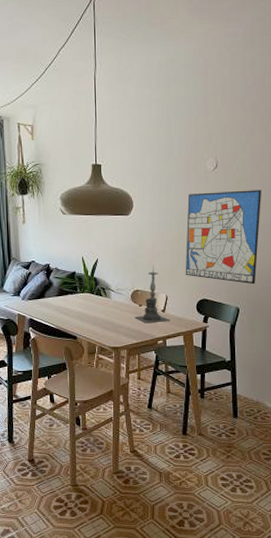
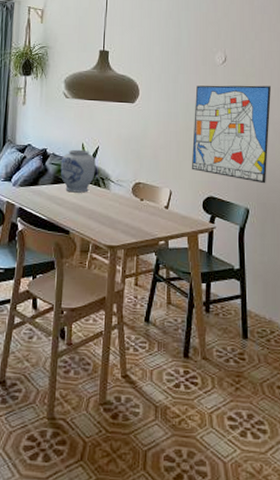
vase: none [63,263,96,303] -> present [60,149,96,193]
candle holder: present [135,265,171,323] -> none [135,157,174,220]

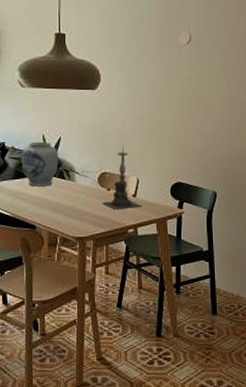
candle holder: none [135,157,174,220] -> present [102,145,142,210]
wall art: present [191,85,271,184] -> none [157,66,237,167]

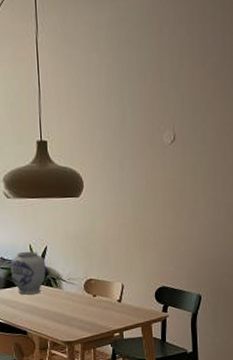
candle holder: present [102,145,142,210] -> none [88,252,128,315]

